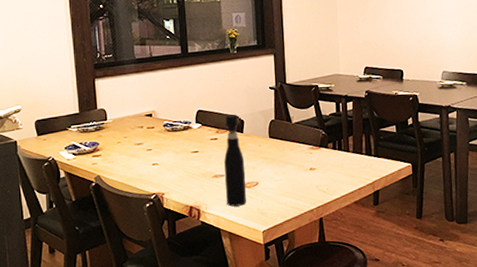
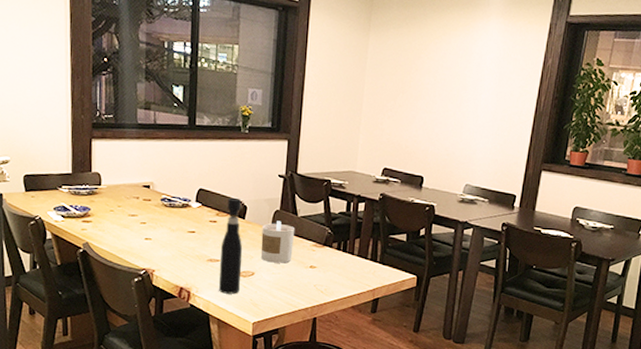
candle: none [260,129,292,171] -> present [260,220,295,263]

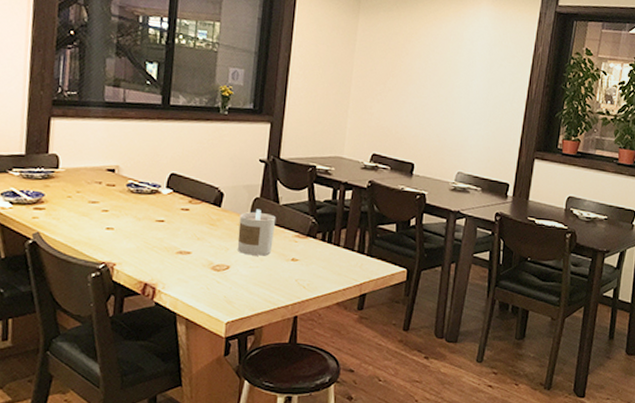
pepper grinder: present [219,197,243,294] -> none [189,183,218,291]

